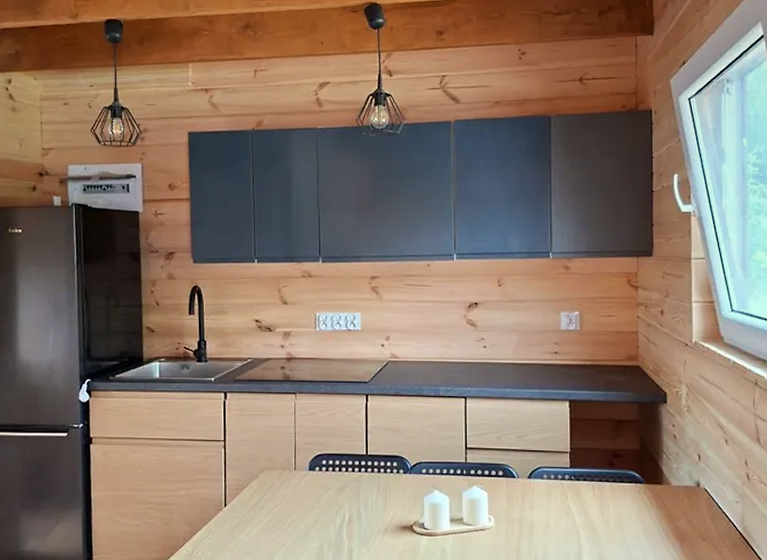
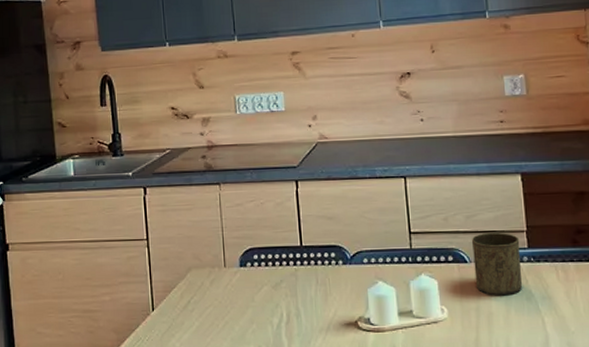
cup: none [520,451,563,509] -> present [471,232,523,296]

